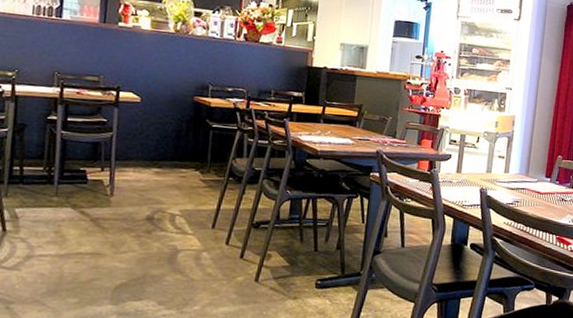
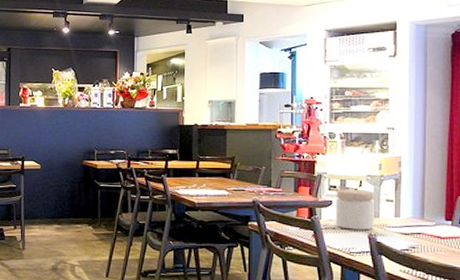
jar: none [452,143,489,185] -> present [335,188,374,231]

